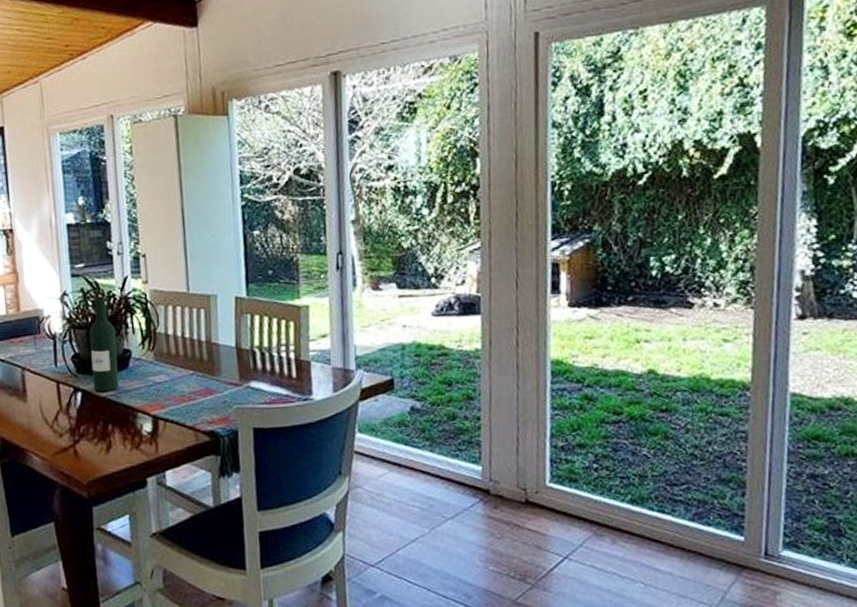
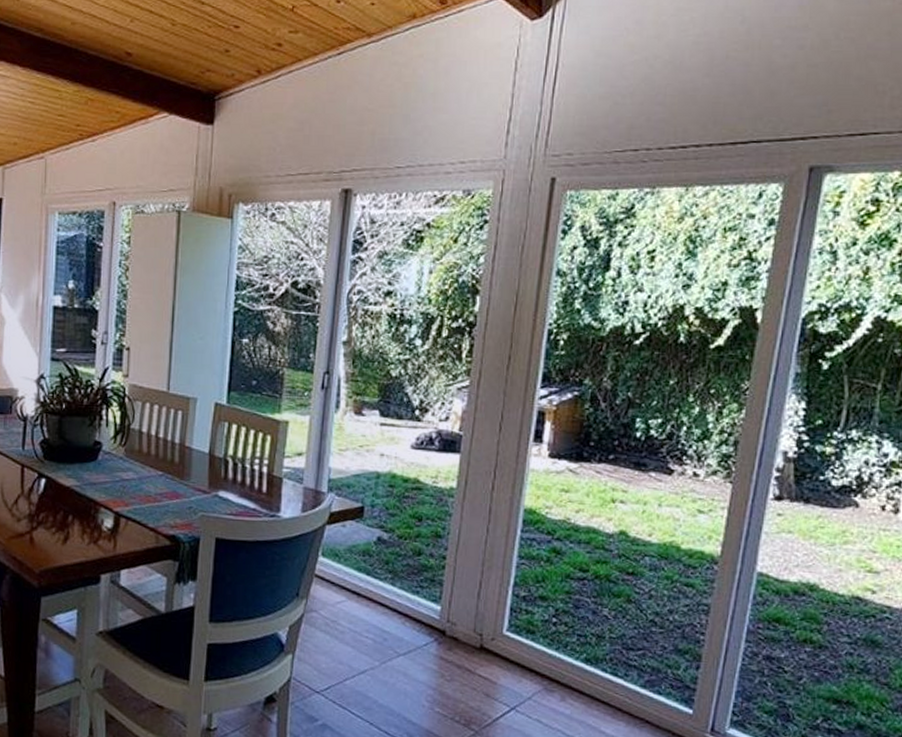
wine bottle: present [89,296,119,392] -> none [59,384,89,481]

